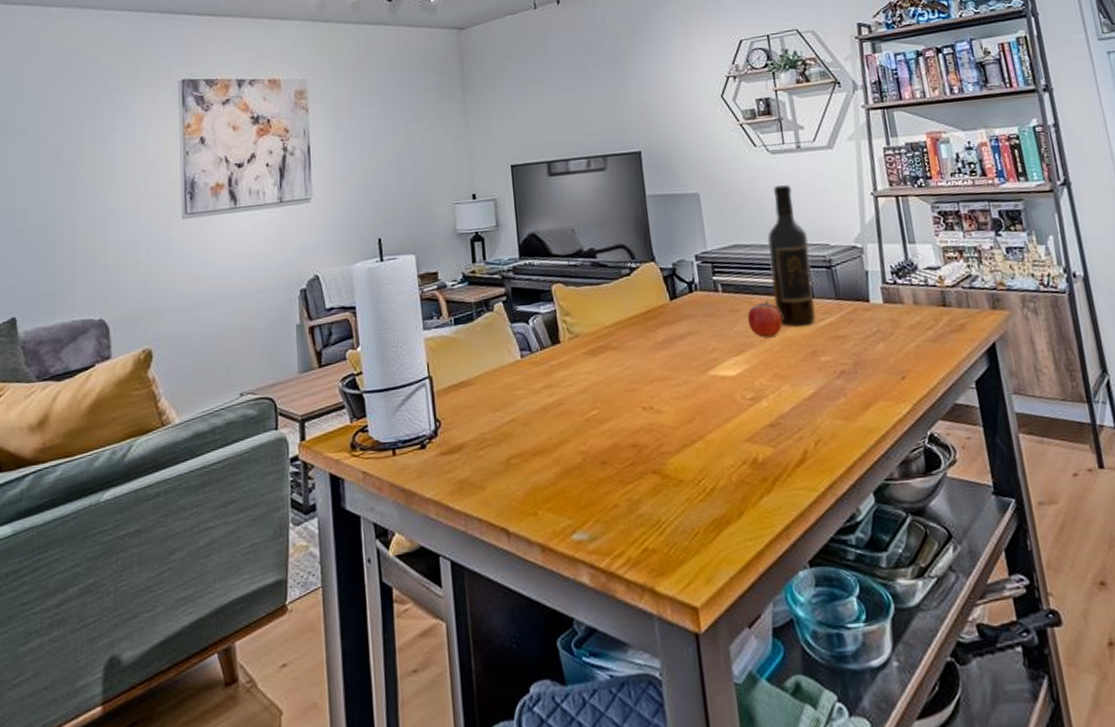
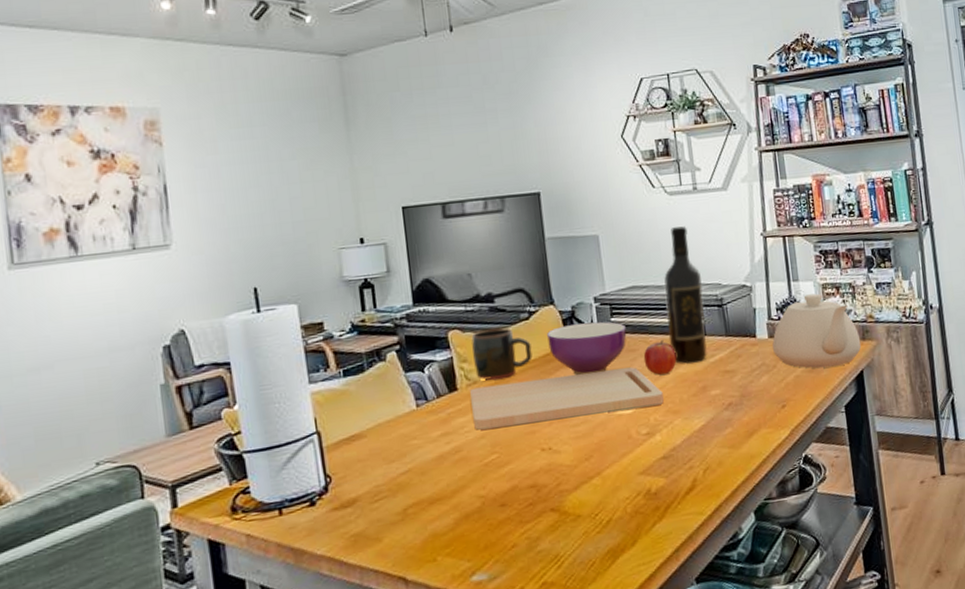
cutting board: none [572,328,770,384] -> present [470,367,664,430]
mug: none [574,283,634,334] -> present [471,328,533,380]
bowl: none [648,279,730,335] -> present [547,321,627,376]
teapot: none [888,257,992,338] -> present [772,293,862,369]

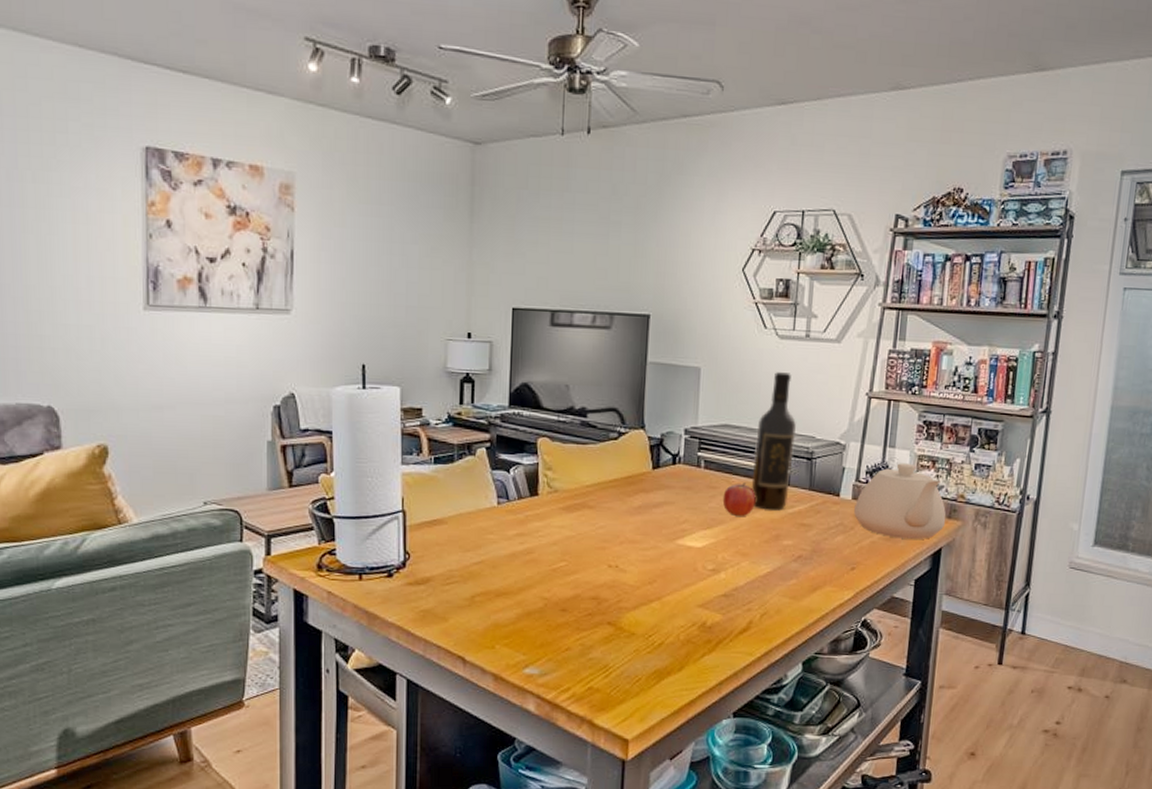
cutting board: present [470,367,664,430] -> none [549,496,735,544]
mug: present [471,328,533,380] -> none [558,442,616,492]
bowl: present [547,321,627,376] -> none [632,452,711,504]

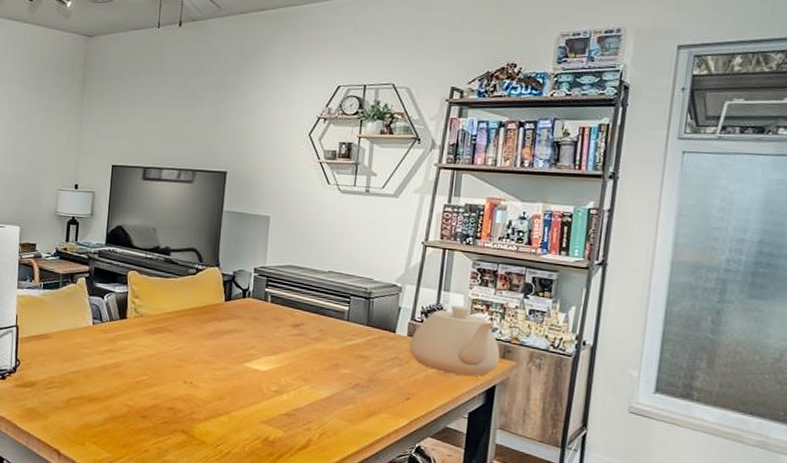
fruit: present [722,483,756,516] -> none [286,316,317,346]
wine bottle: present [751,372,796,511] -> none [313,222,356,342]

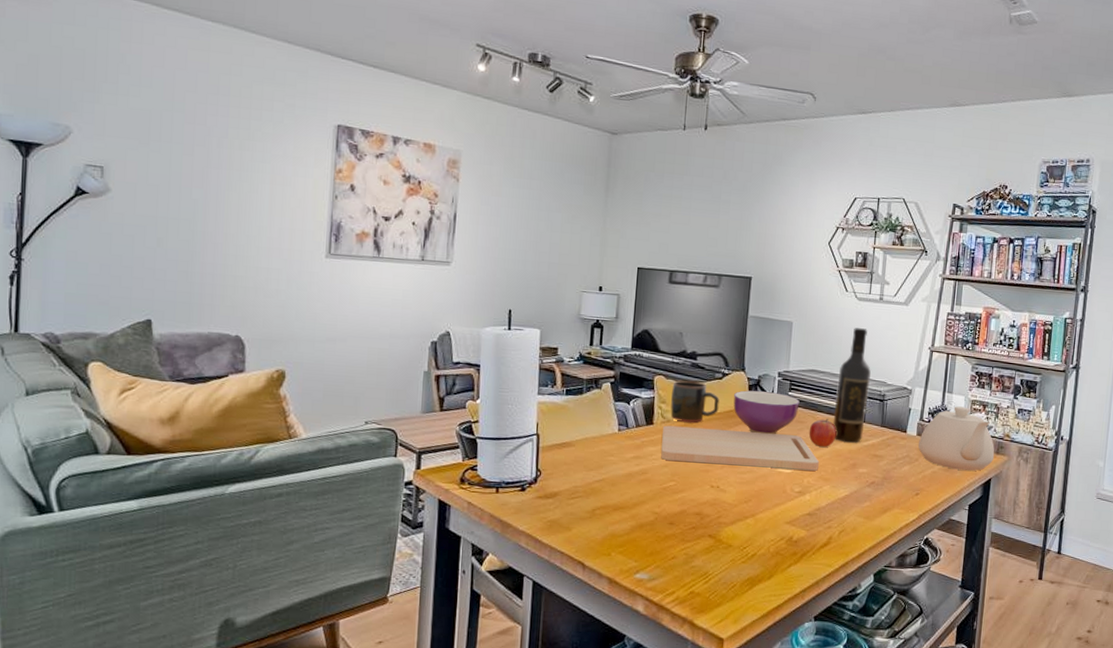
cutting board: none [134,320,298,370] -> present [661,425,819,471]
mug: none [143,276,193,318] -> present [670,380,720,423]
bowl: none [207,286,277,332] -> present [733,390,800,435]
fruit: none [286,316,317,346] -> present [809,419,837,447]
wine bottle: none [313,222,356,342] -> present [832,328,871,443]

